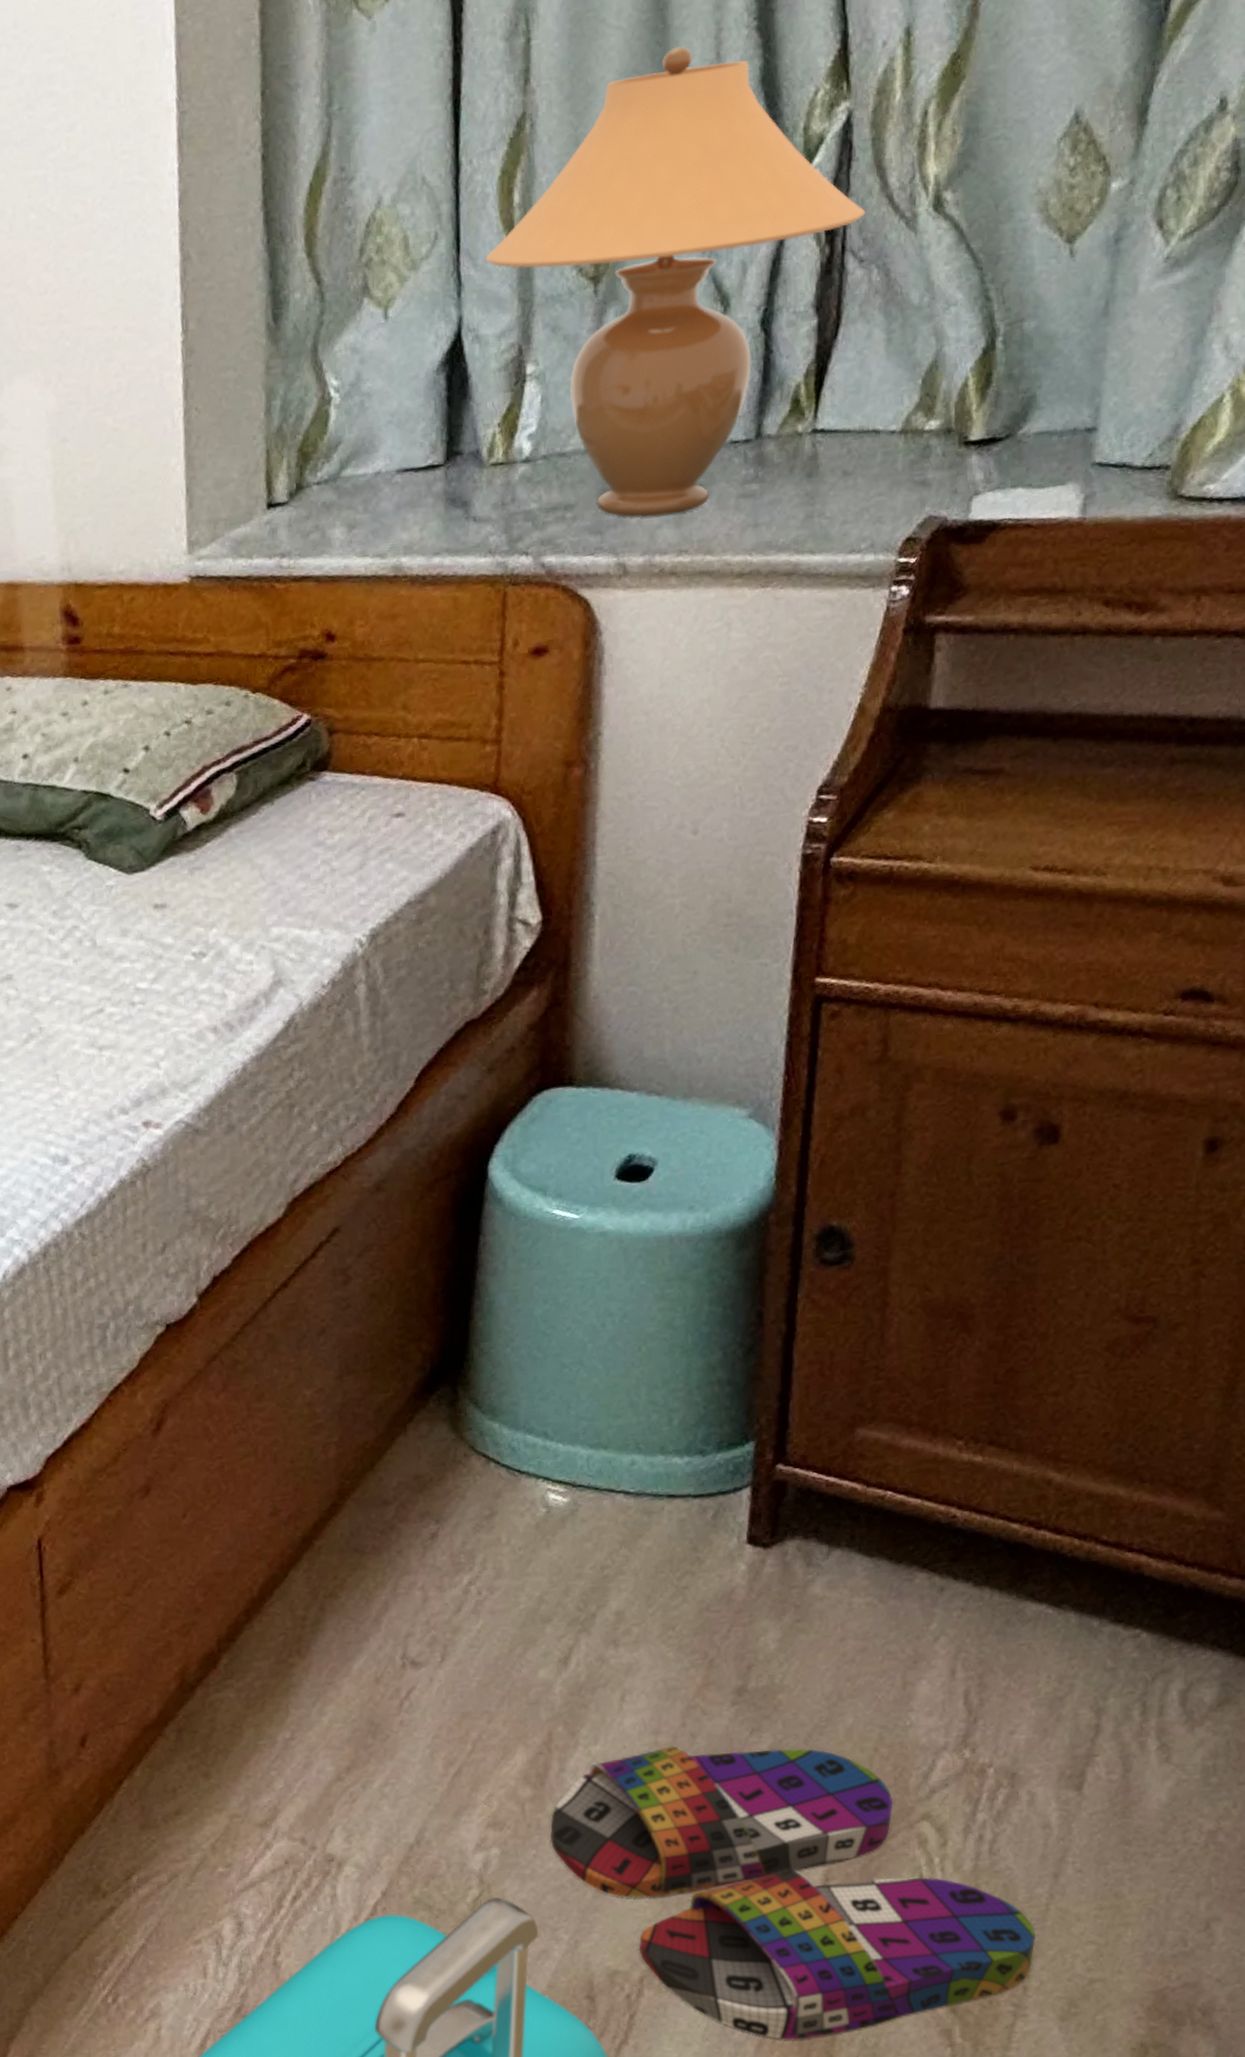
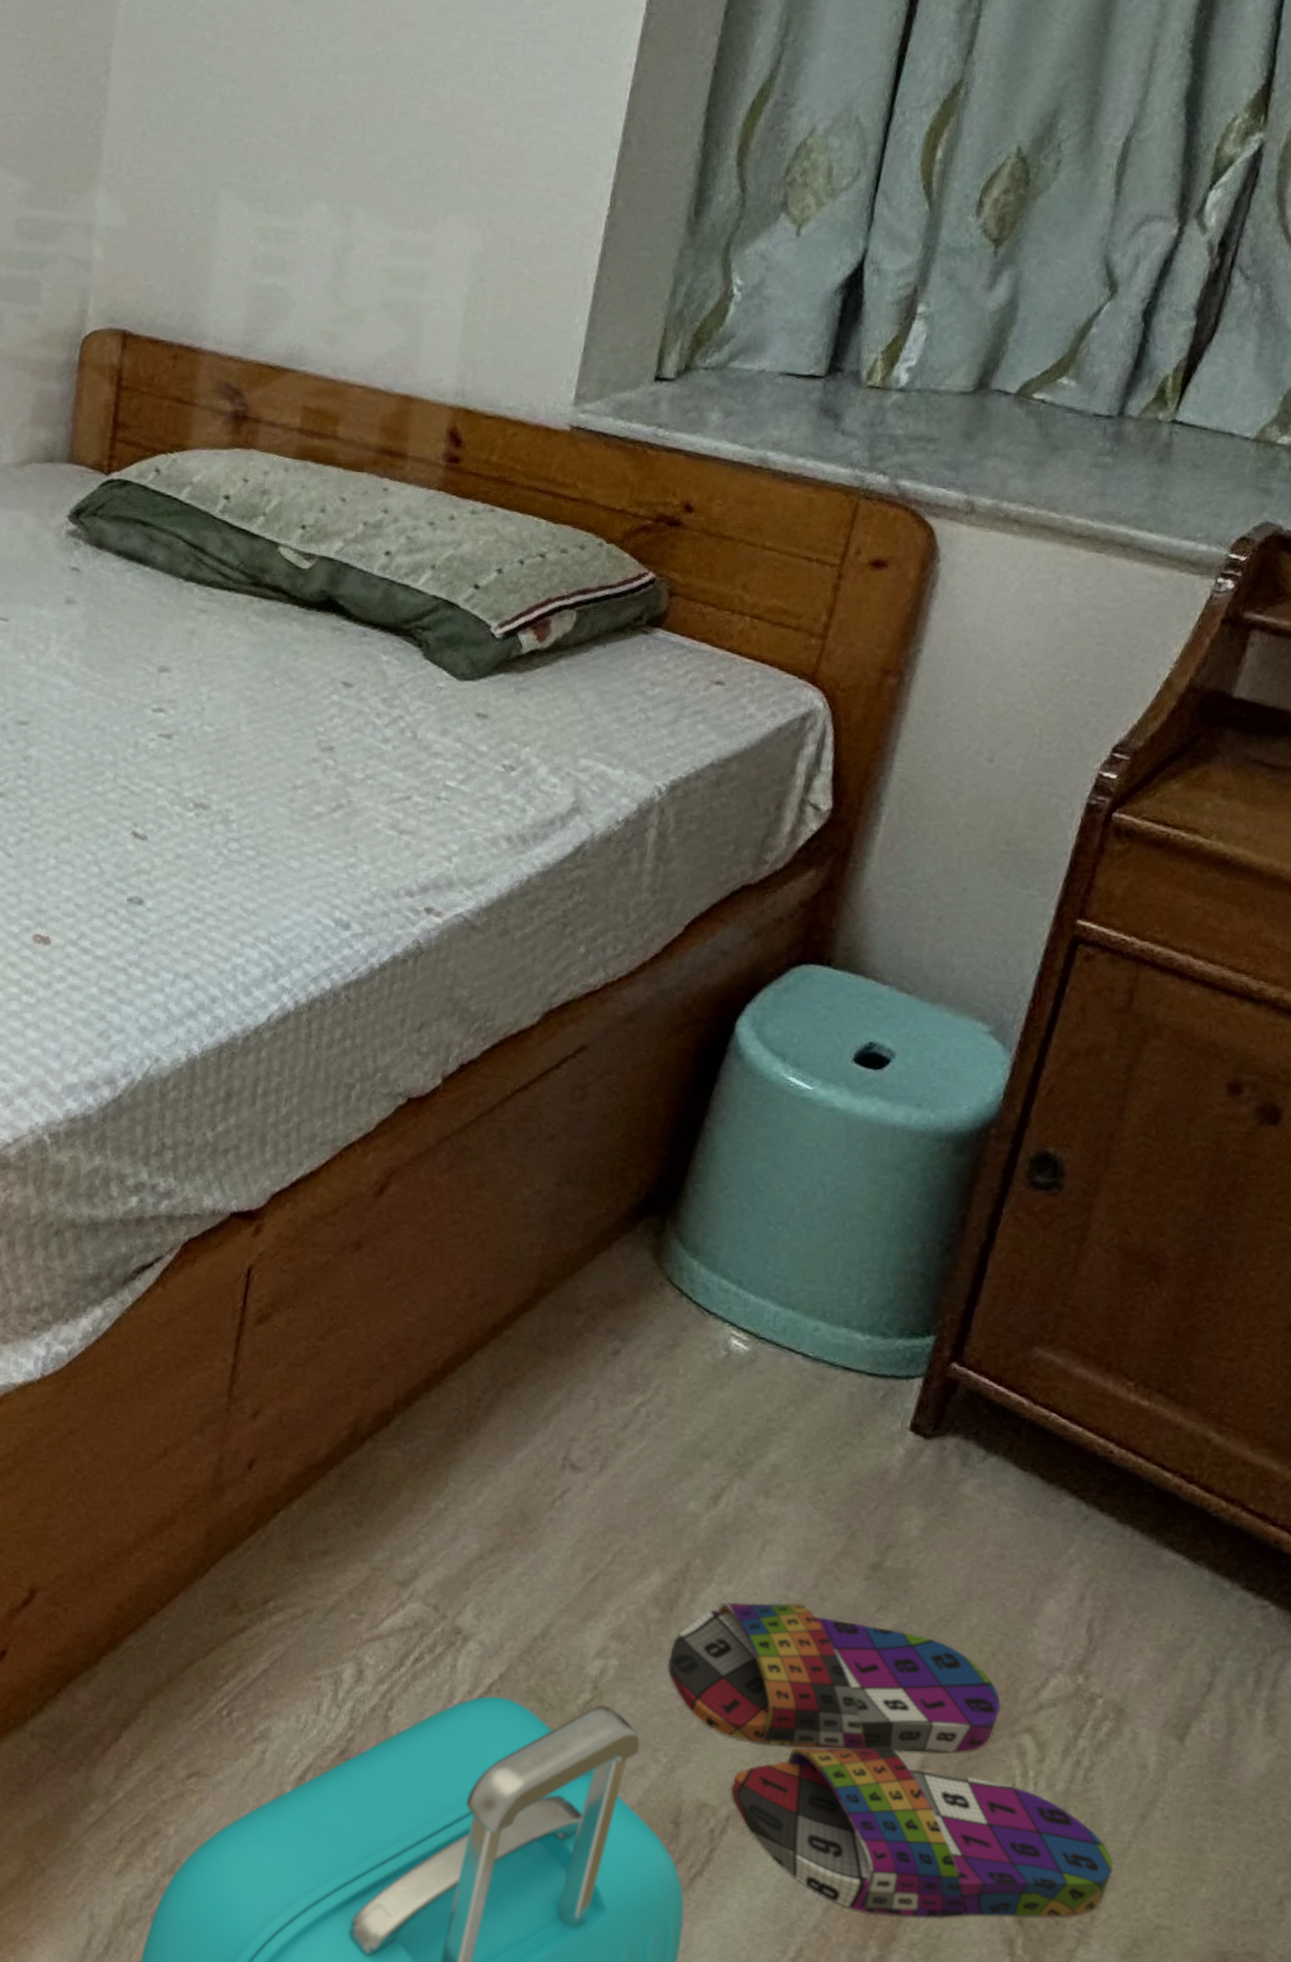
table lamp: present [485,46,866,518] -> none [900,51,1260,469]

